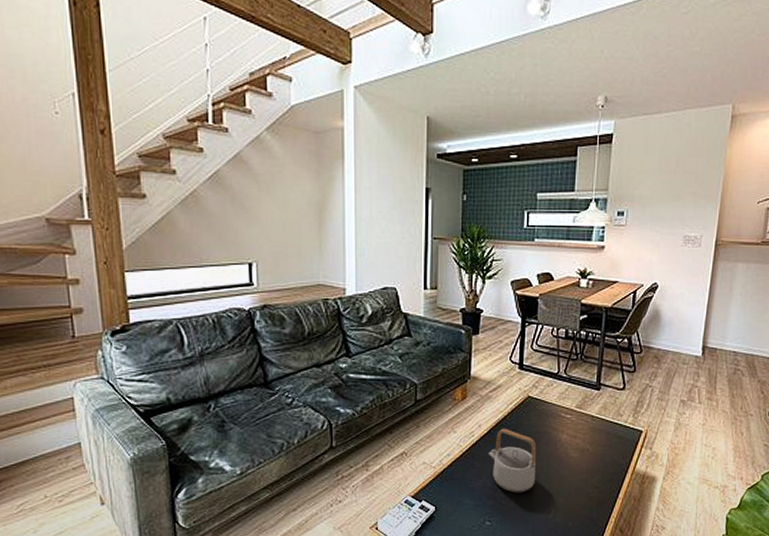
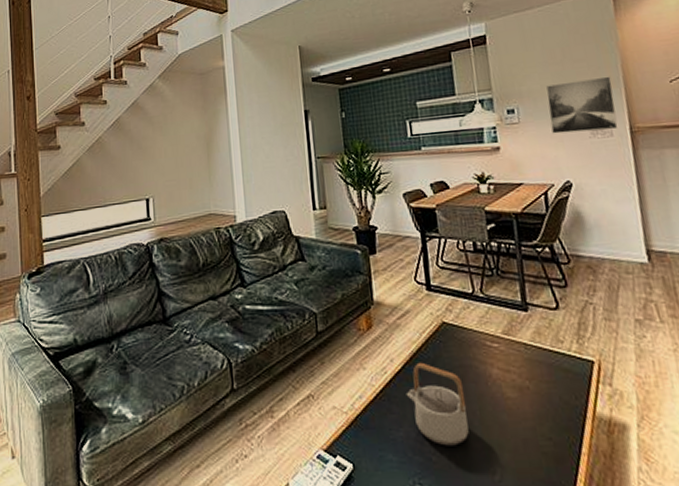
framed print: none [652,190,712,241] -> present [546,76,618,134]

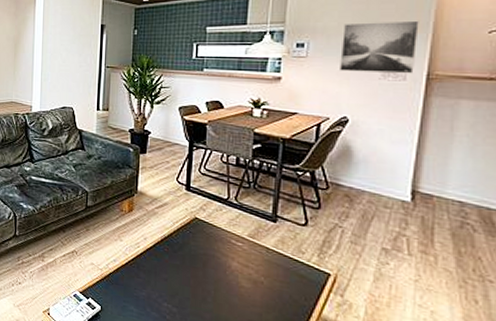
teapot: present [406,362,469,446] -> none [153,244,204,312]

